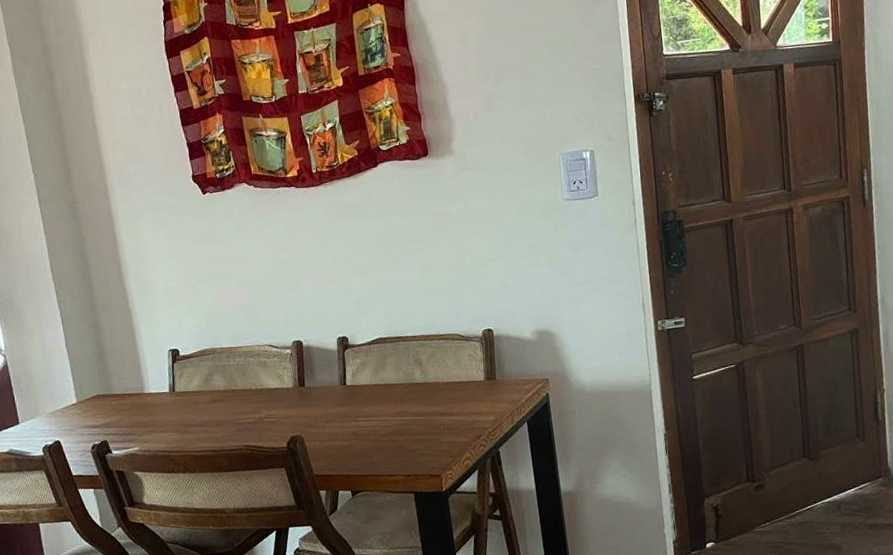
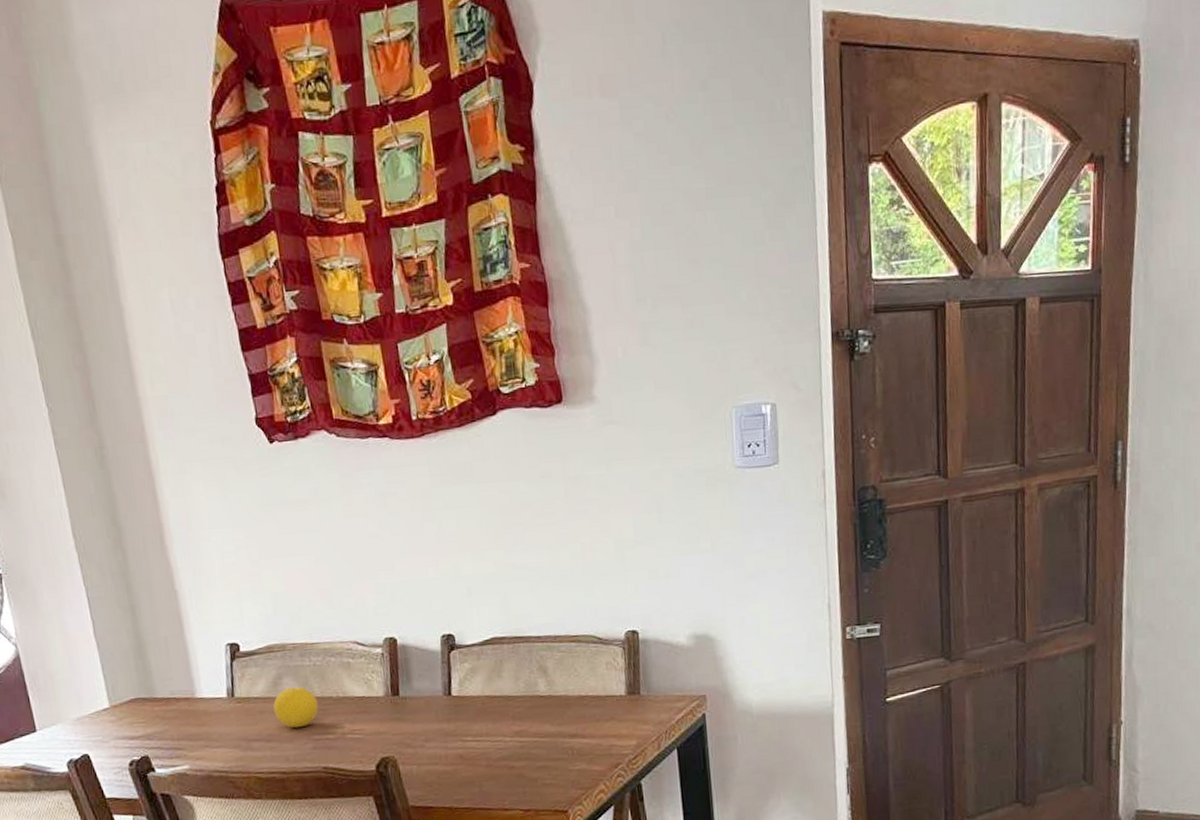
fruit: none [205,382,241,415] -> present [273,687,318,728]

